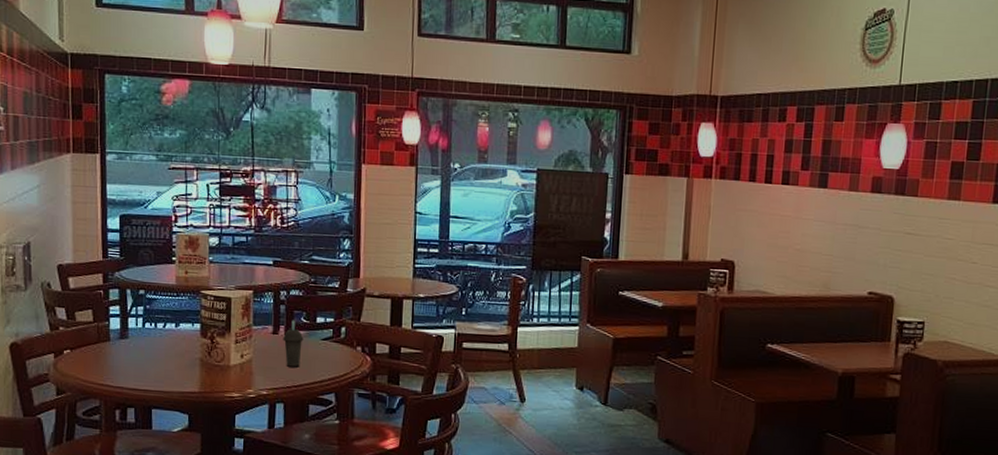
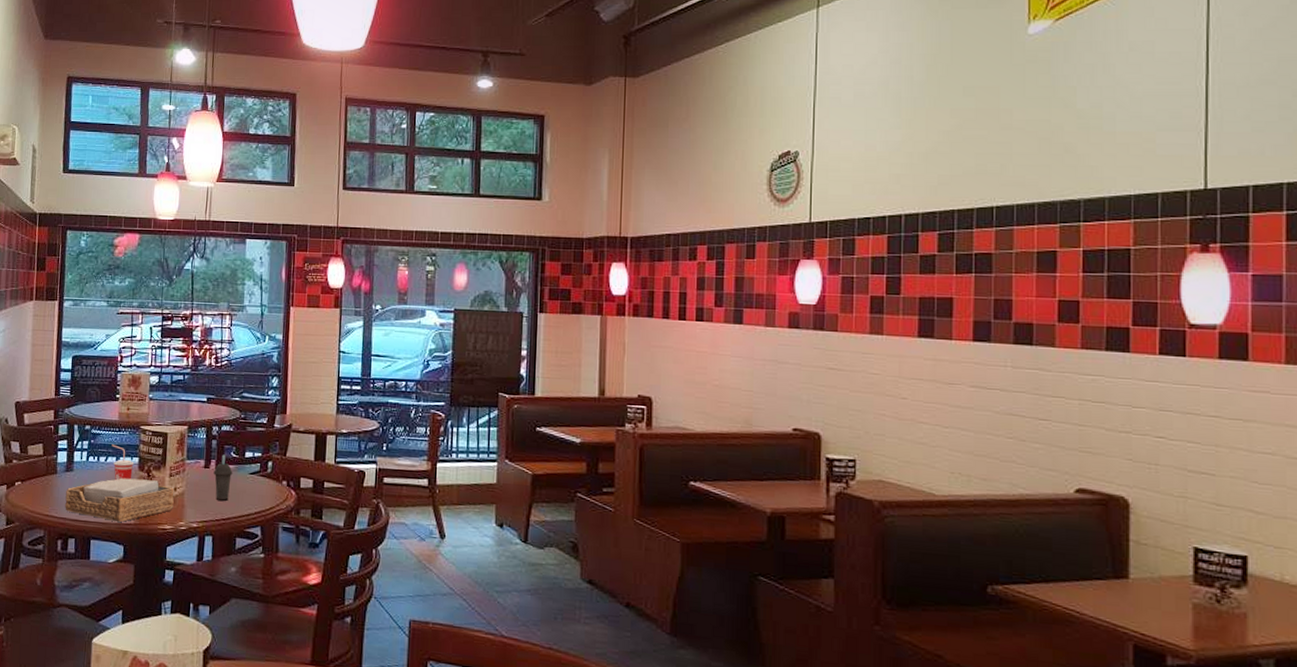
napkin holder: none [121,345,241,390] -> present [65,477,174,522]
beverage cup: none [170,310,196,348] -> present [111,444,134,481]

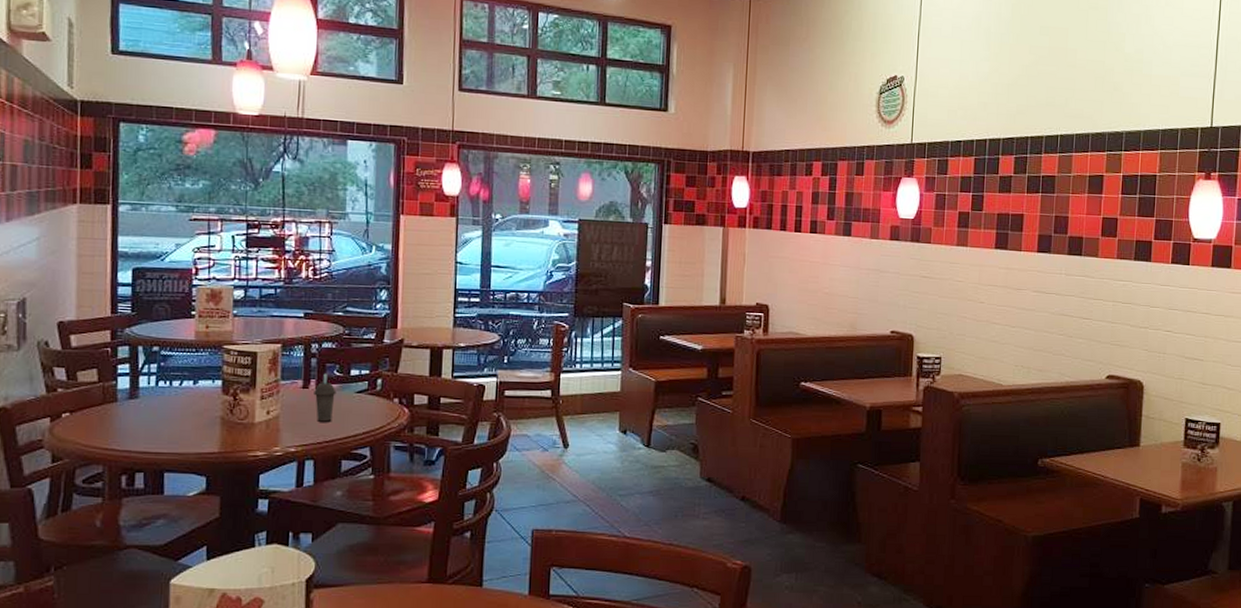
napkin holder: present [65,477,174,522] -> none [129,403,267,451]
beverage cup: present [111,444,134,481] -> none [187,367,217,407]

